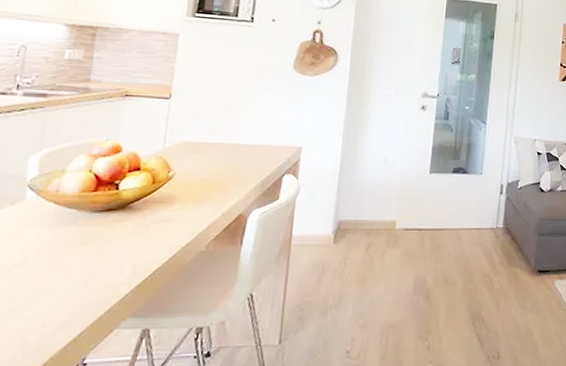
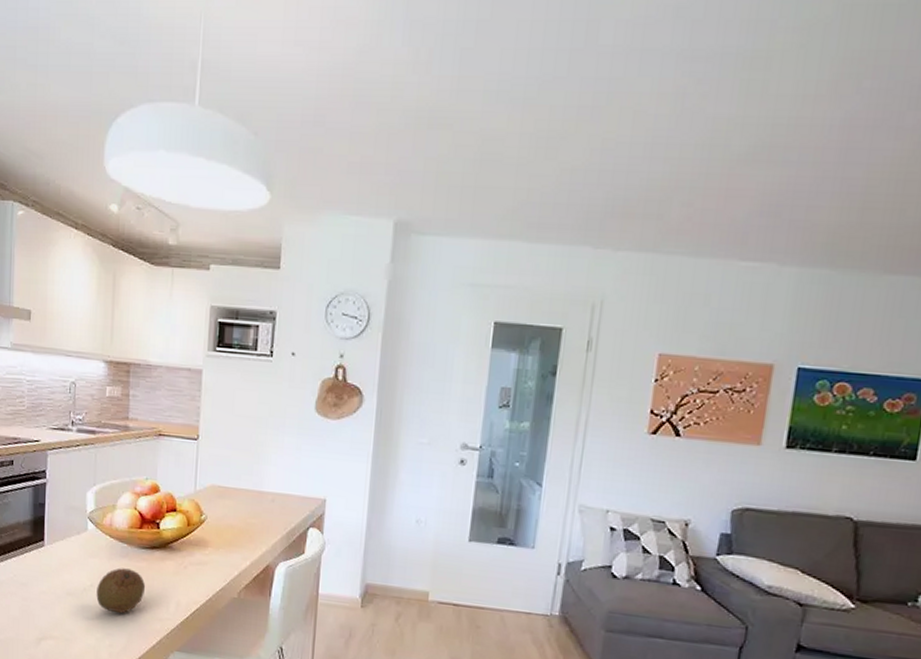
fruit: none [29,236,97,287] -> present [96,568,146,614]

